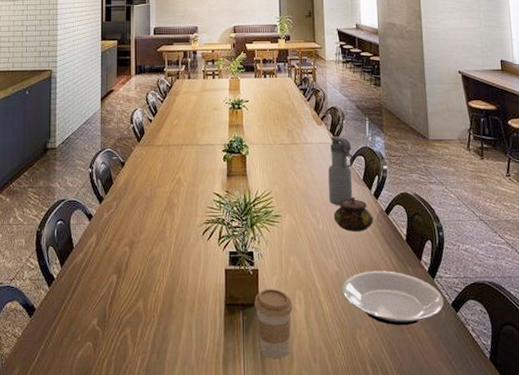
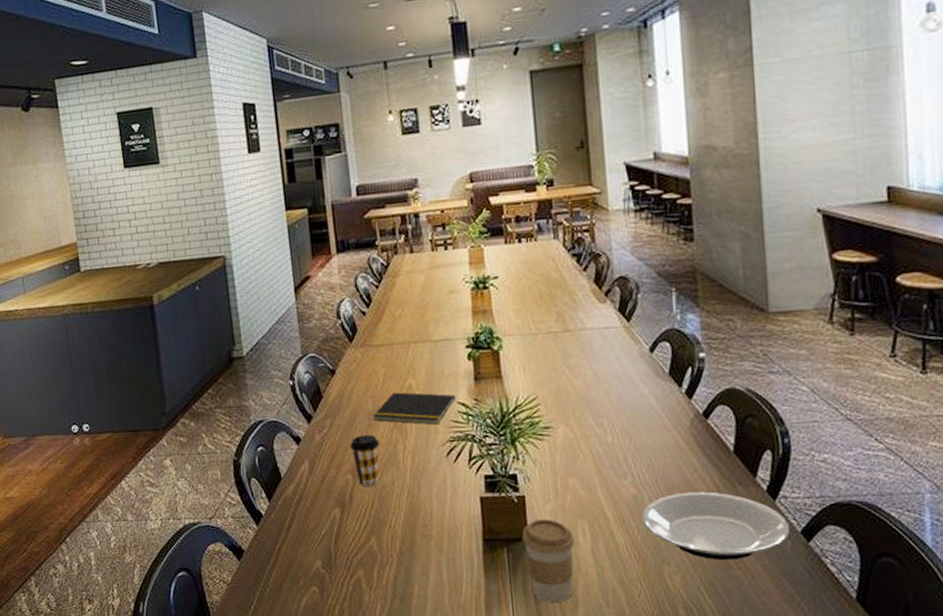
coffee cup: none [130,215,153,258] -> present [350,434,380,487]
notepad: none [150,182,213,210] -> present [373,392,456,425]
water bottle: present [328,136,354,206] -> none [617,316,655,411]
teapot: present [333,197,373,232] -> none [627,397,686,444]

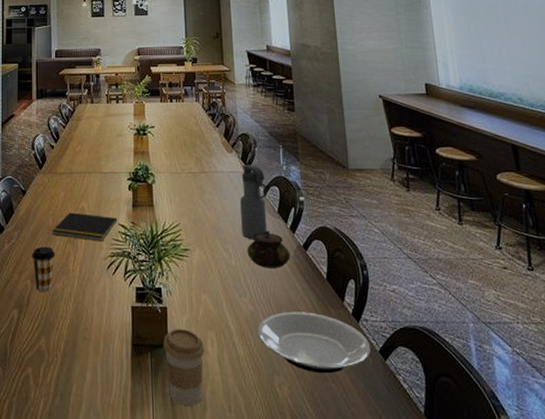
water bottle: none [617,316,655,411] -> present [240,165,268,240]
teapot: none [627,397,686,444] -> present [247,230,290,268]

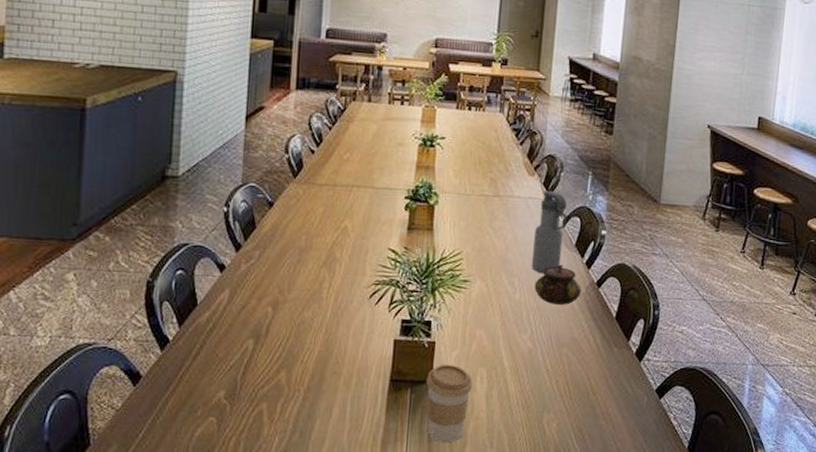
coffee cup: present [32,246,56,292] -> none [276,269,307,321]
notepad: present [52,212,118,242] -> none [304,231,388,268]
plate: present [258,311,371,374] -> none [533,349,648,411]

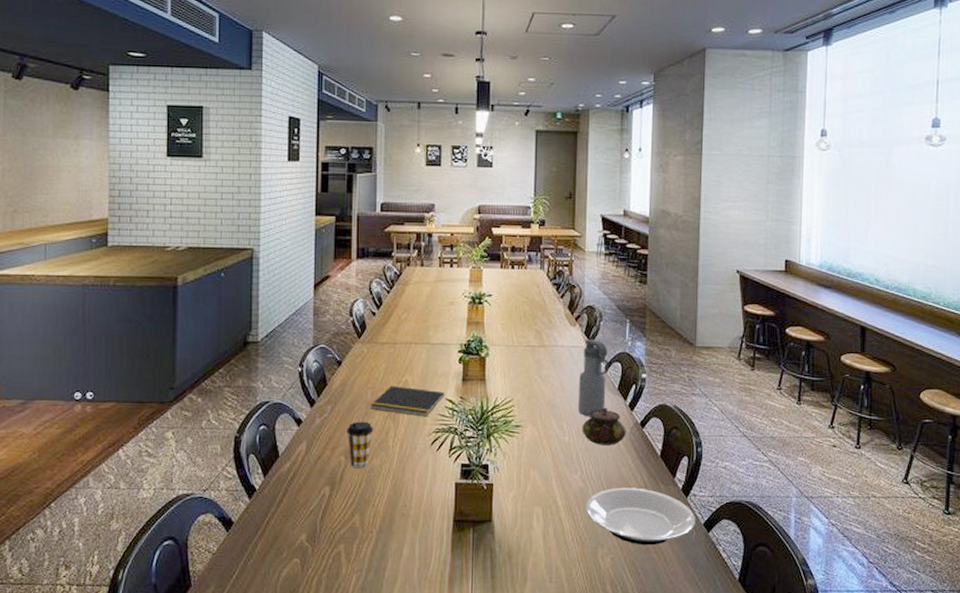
coffee cup: none [276,269,307,321] -> present [347,421,374,469]
notepad: none [304,231,388,268] -> present [371,386,445,417]
coffee cup: present [426,364,473,442] -> none [487,504,529,577]
plate: none [533,349,648,411] -> present [586,487,695,546]

